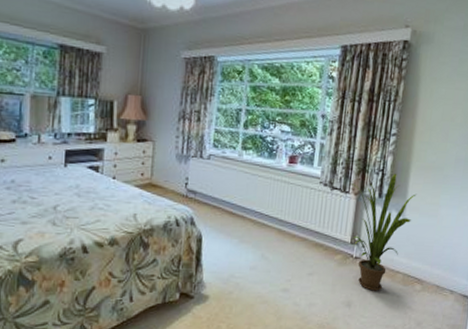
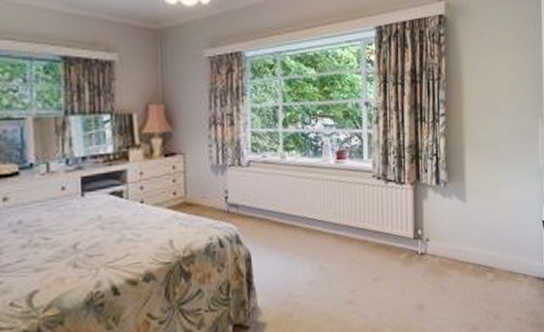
house plant: present [351,173,417,291] -> none [405,155,475,288]

